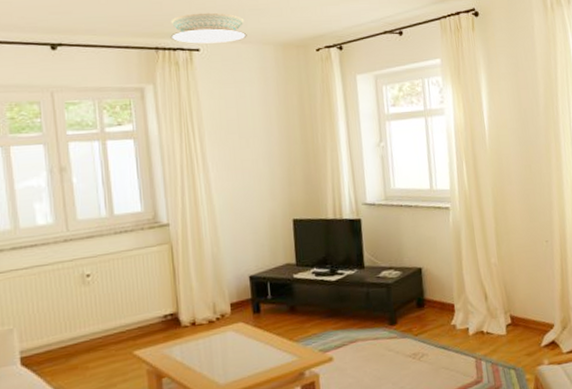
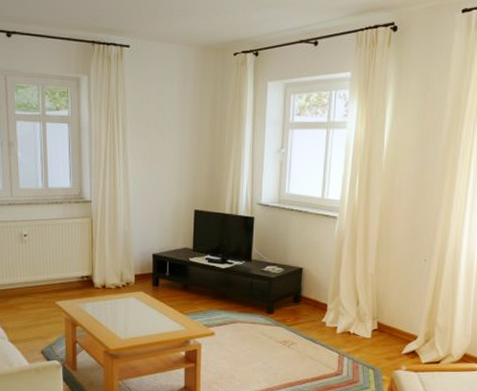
ceiling light: present [170,12,247,45] -> none [105,10,173,42]

